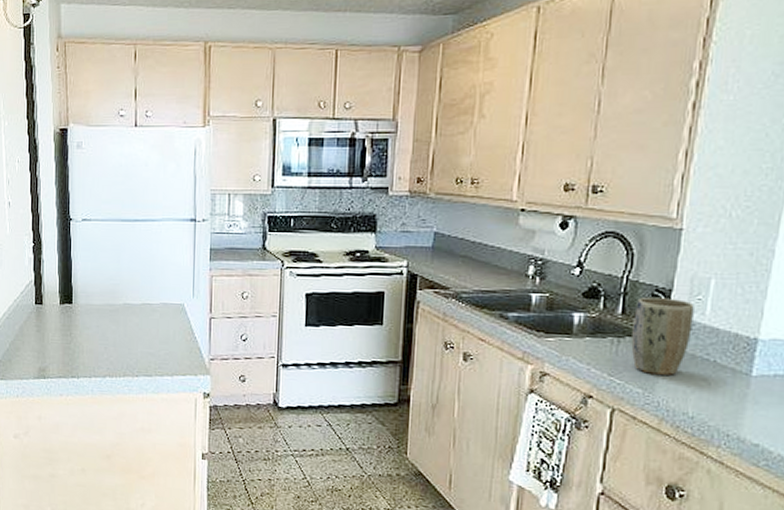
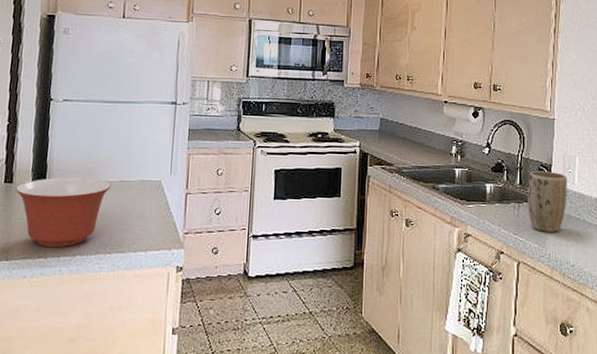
mixing bowl: none [45,299,134,369] -> present [15,177,111,248]

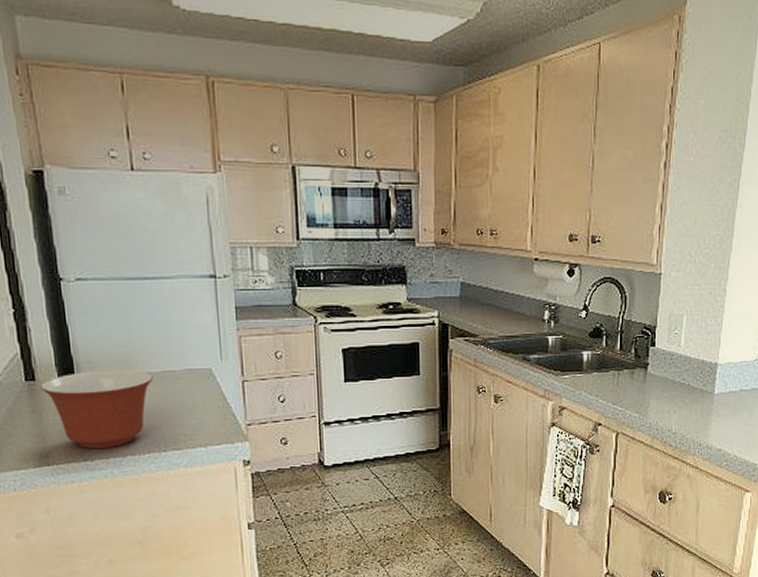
plant pot: present [528,170,567,232] -> none [628,333,673,400]

